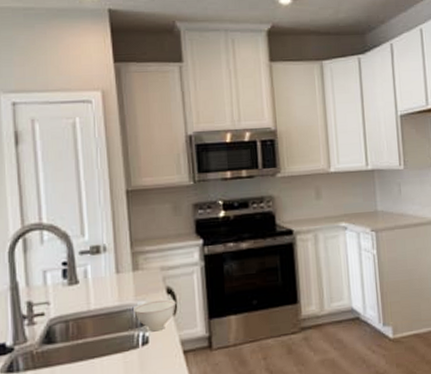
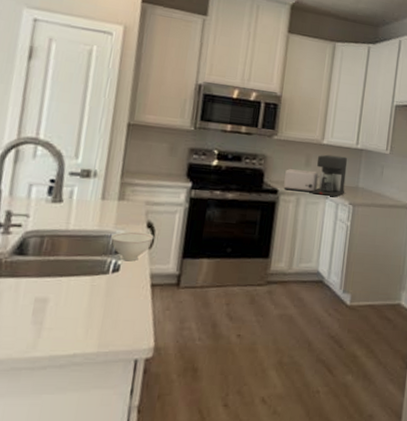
toaster: none [297,202,334,229] -> present [284,169,320,193]
coffee maker: none [327,181,364,228] -> present [312,154,347,198]

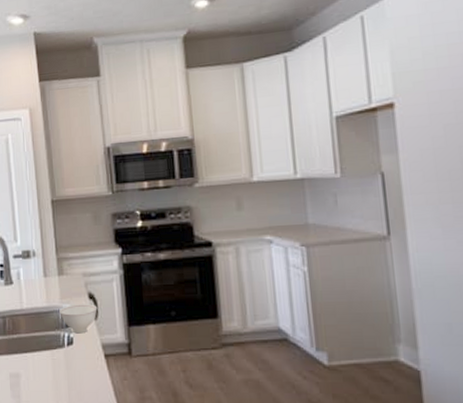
toaster: present [284,169,320,193] -> none [216,214,257,241]
coffee maker: present [312,154,347,198] -> none [249,191,293,241]

